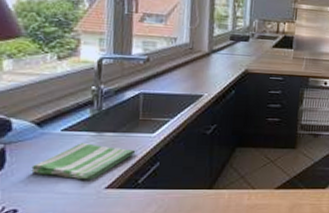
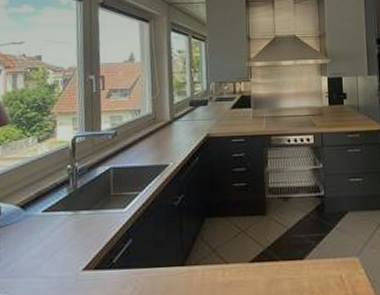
dish towel: present [31,142,136,180] -> none [17,222,109,262]

